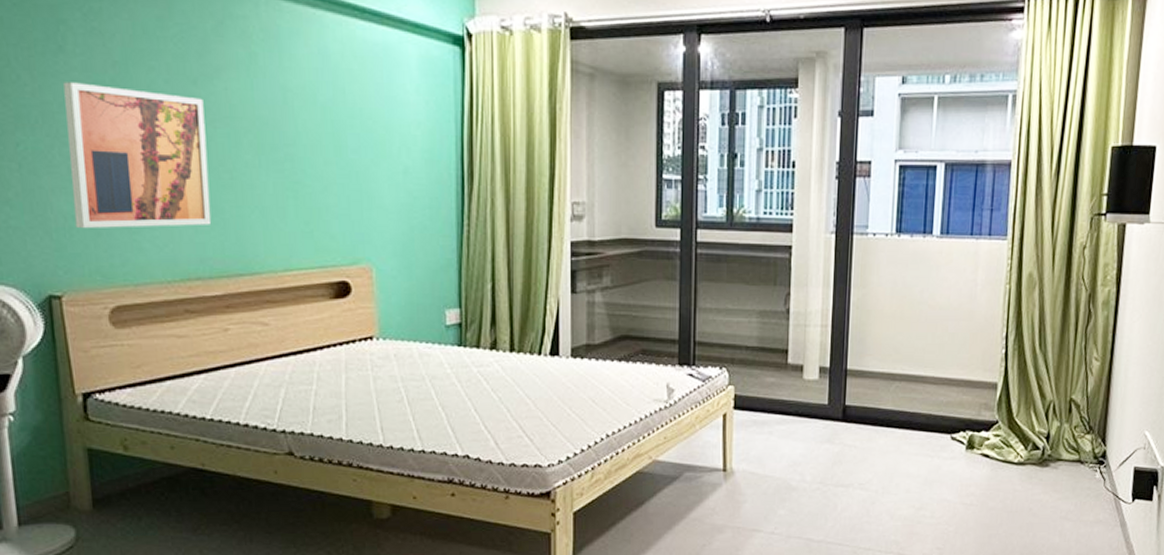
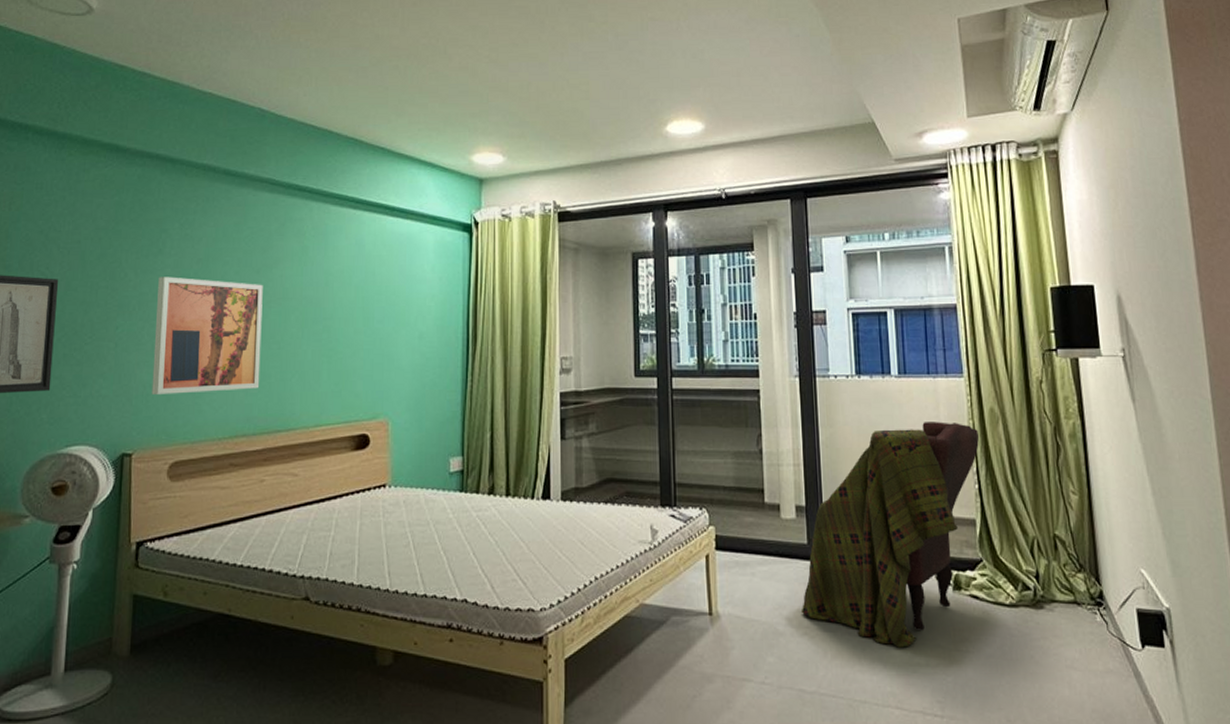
tartan: none [815,285,1014,501] -> present [801,422,980,648]

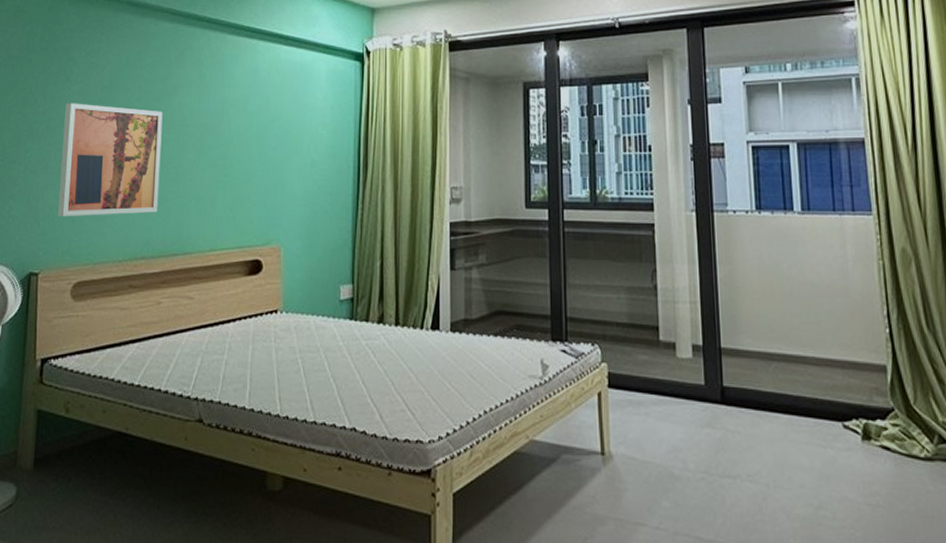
tartan: present [801,422,980,648] -> none [697,261,890,499]

